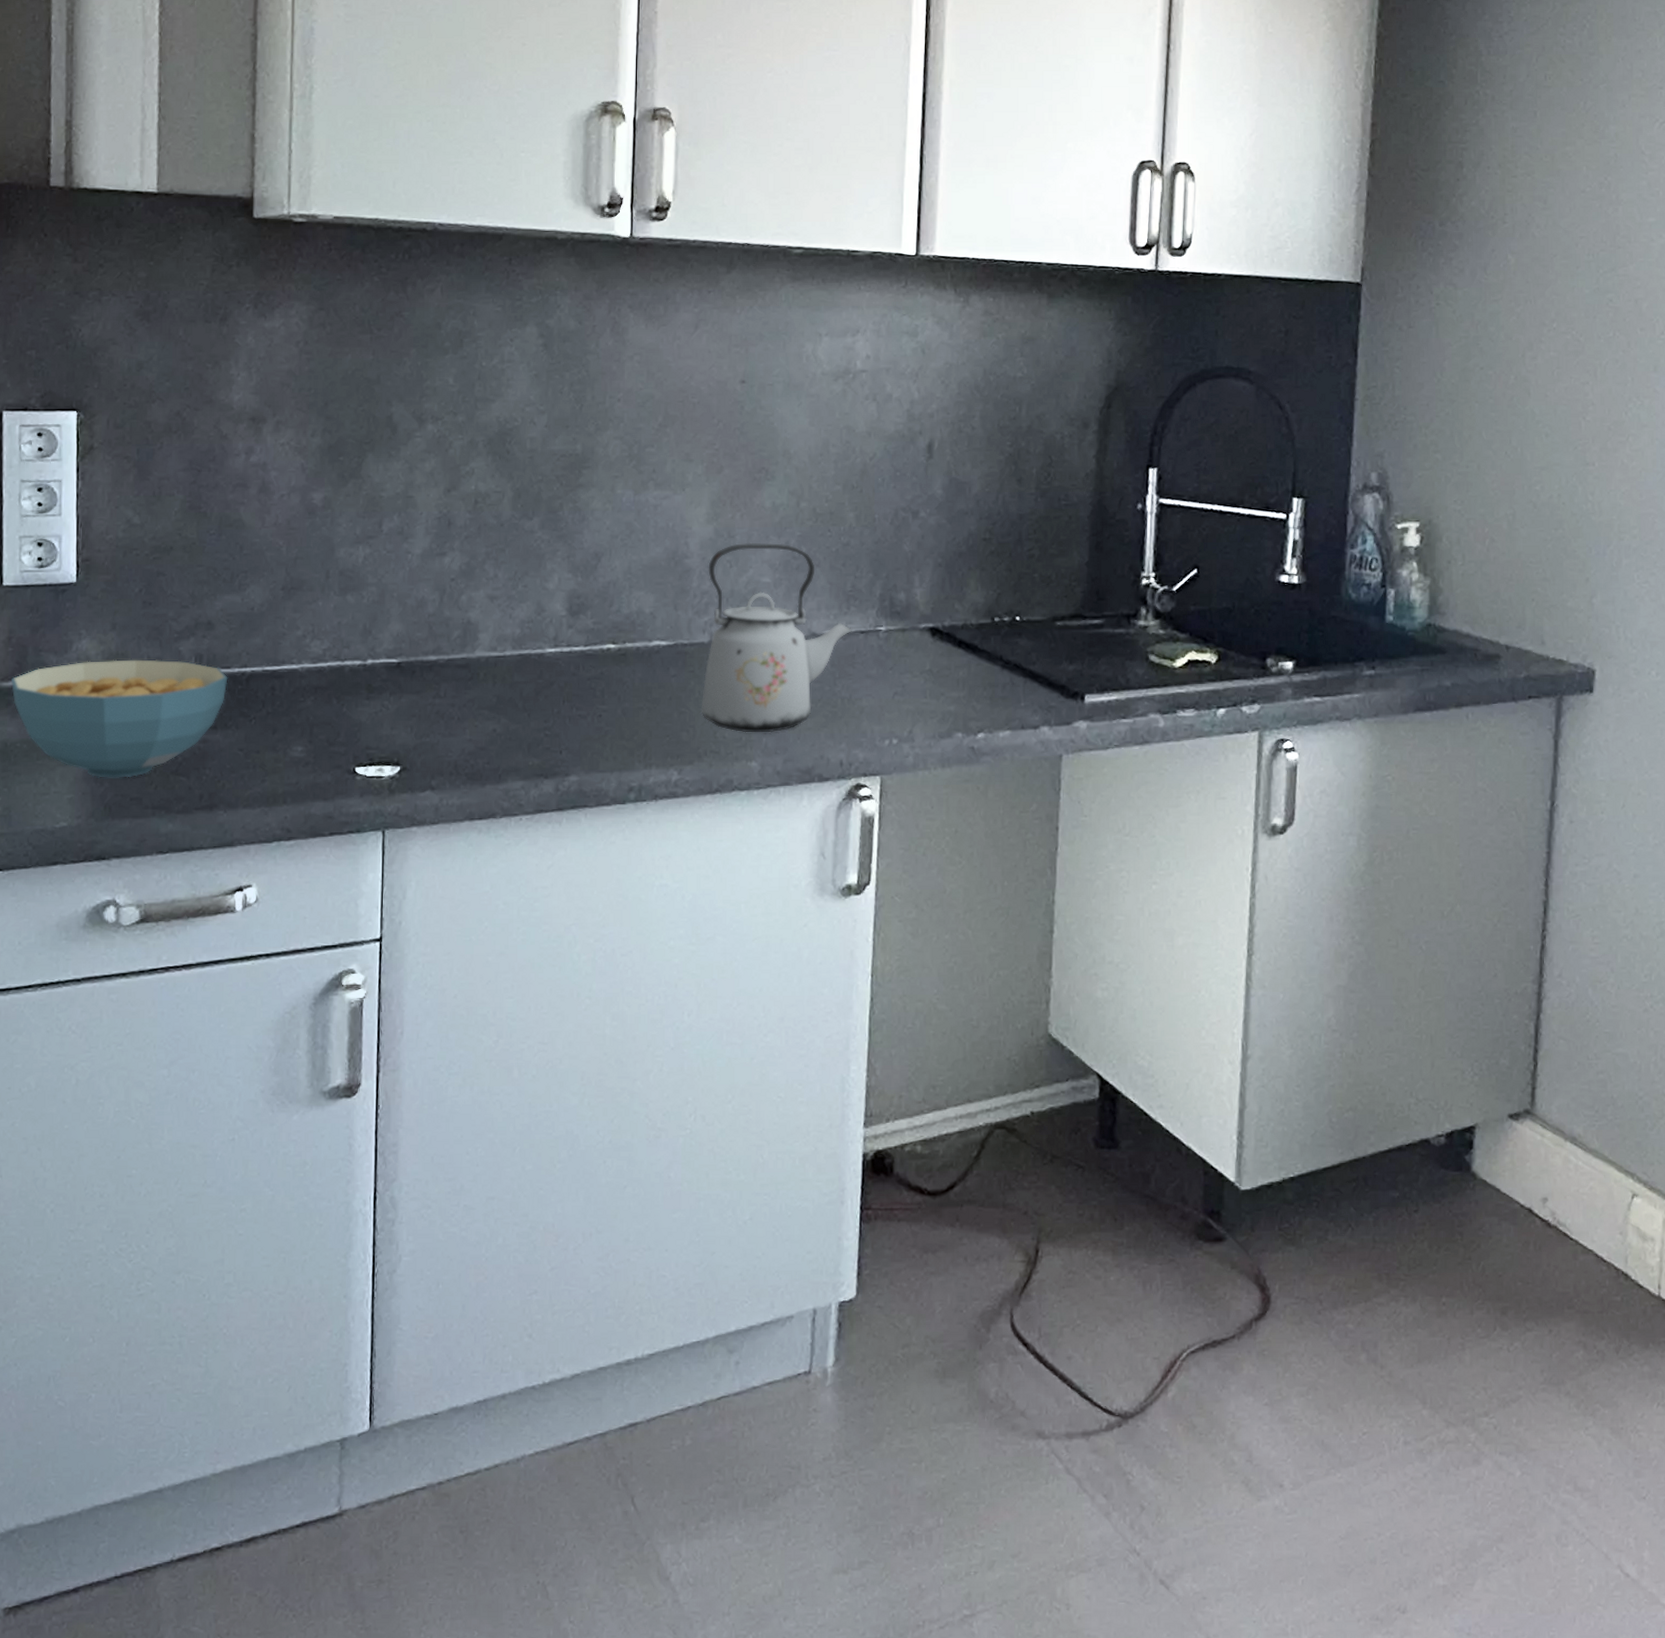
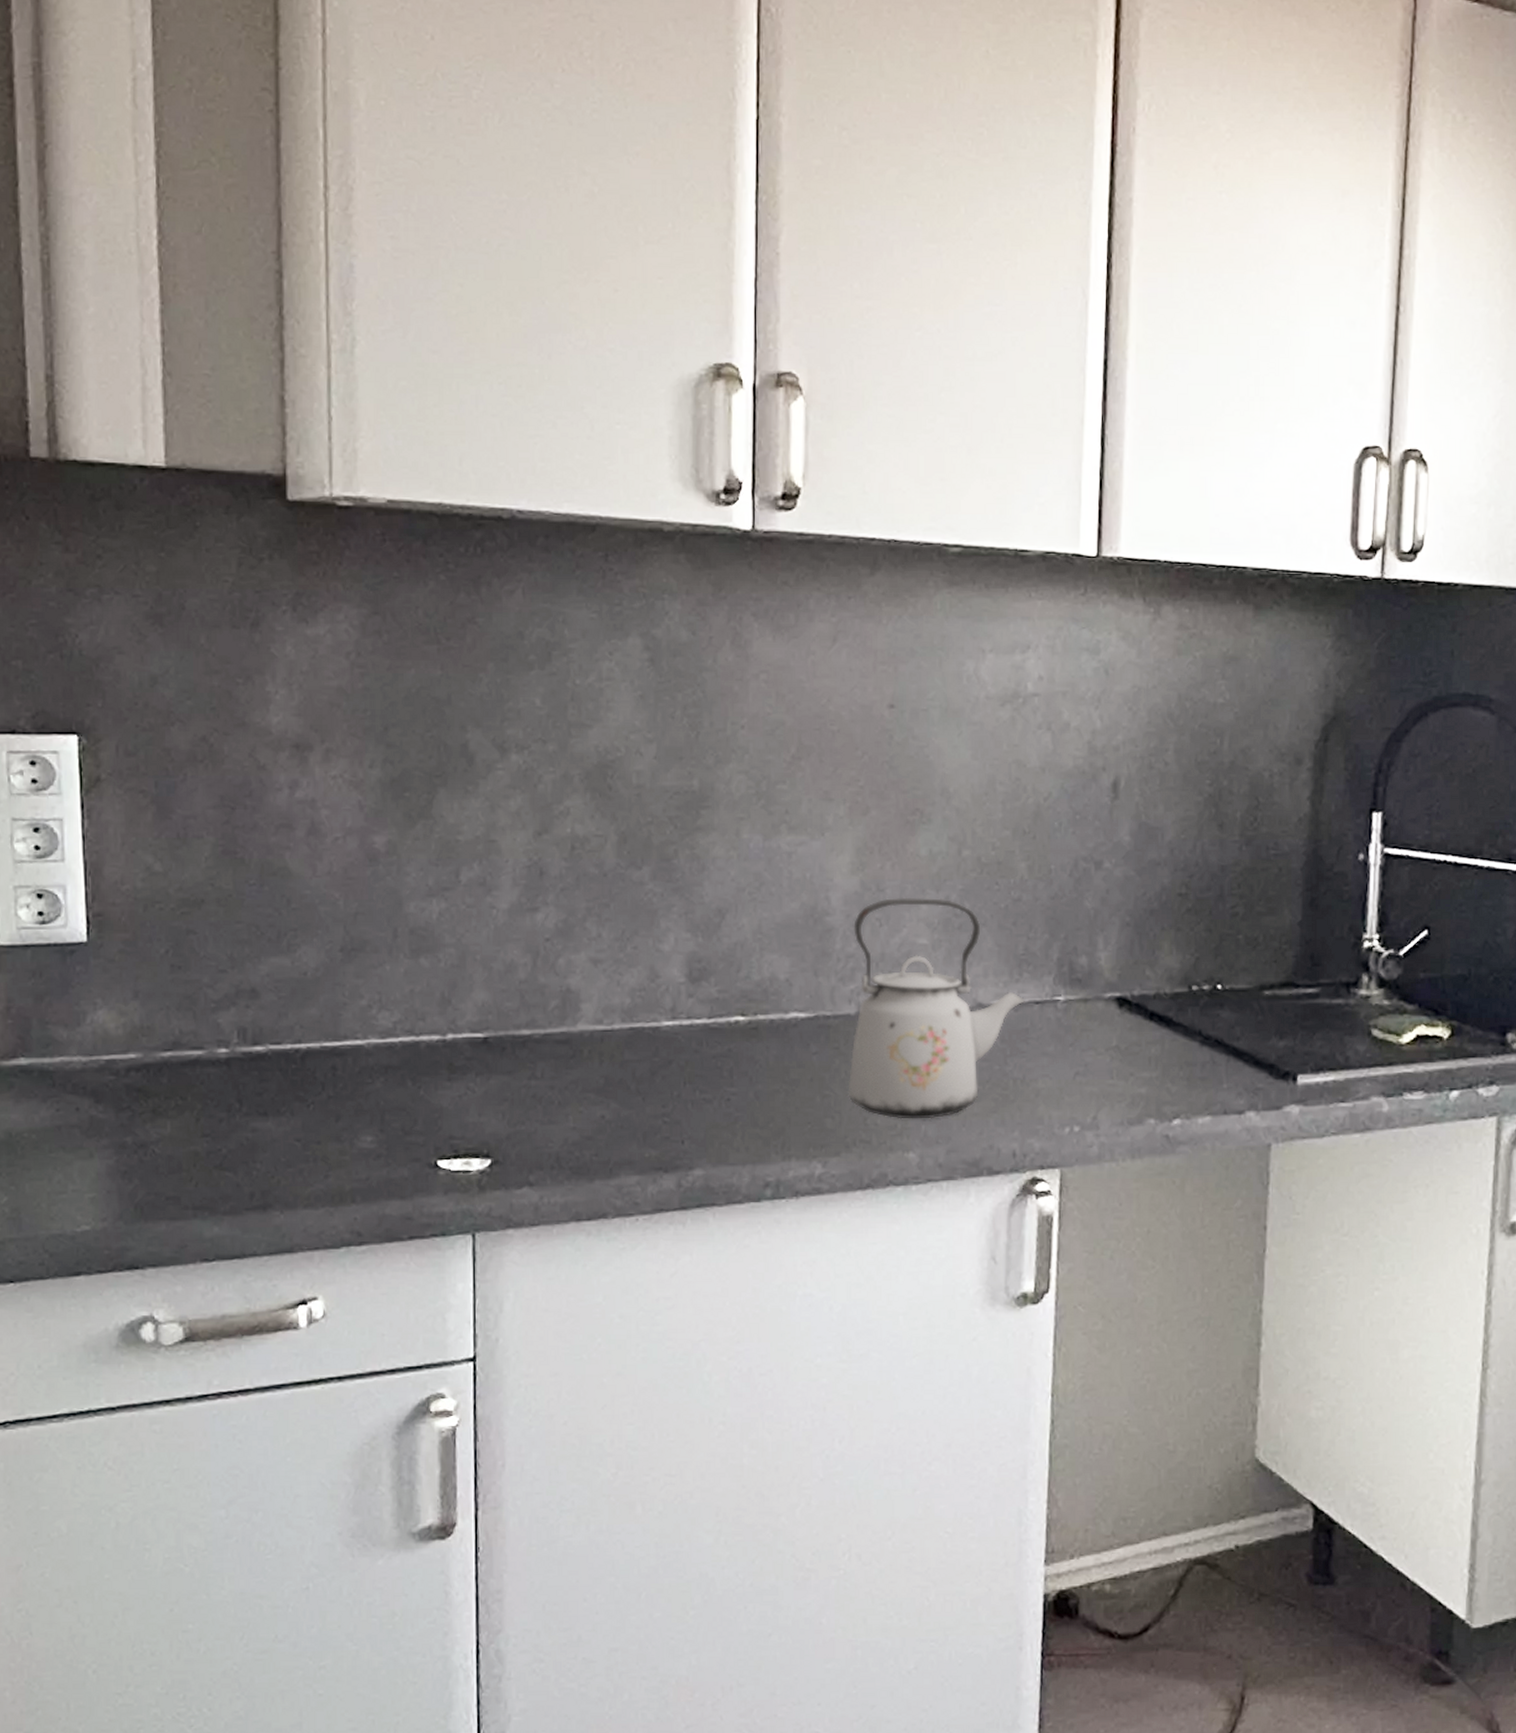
cereal bowl: present [10,659,228,778] -> none [12,1034,279,1174]

